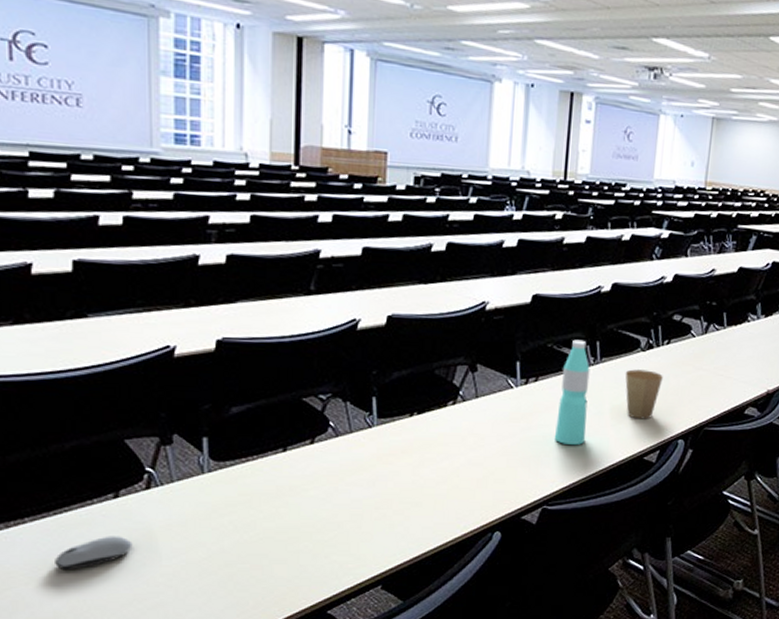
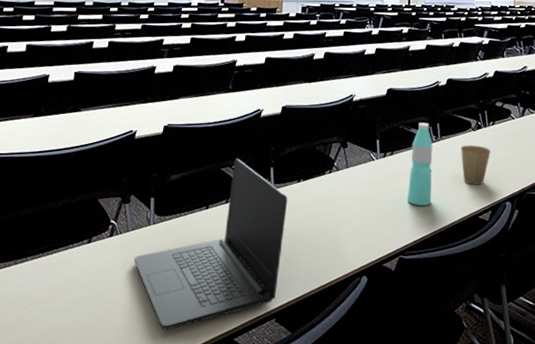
computer mouse: present [55,536,133,571] -> none [44,272,98,299]
laptop: none [184,384,397,604] -> present [134,158,288,330]

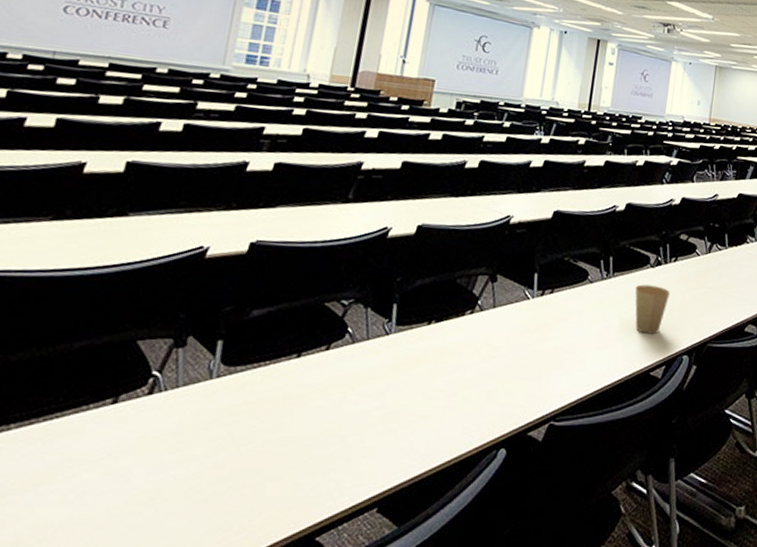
laptop: present [134,158,288,330] -> none [180,290,413,528]
water bottle: present [407,122,433,206] -> none [565,254,603,358]

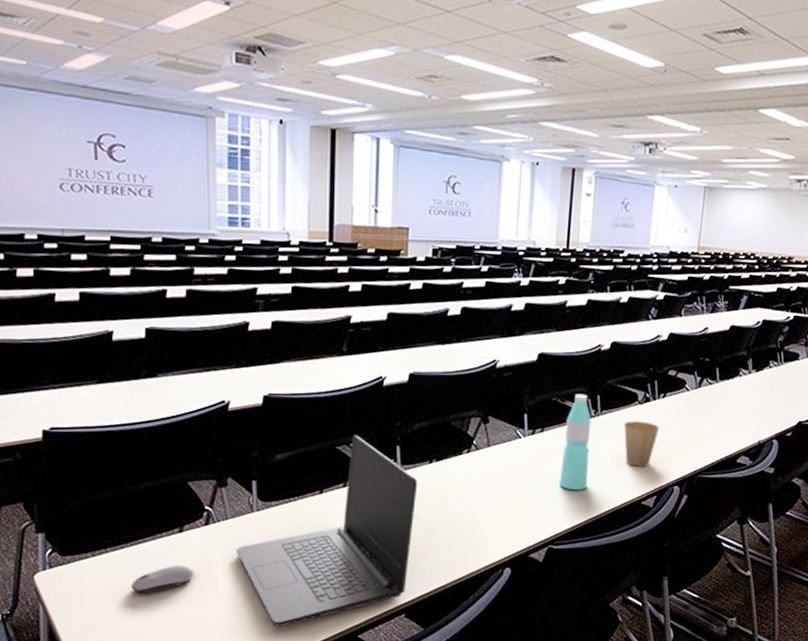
computer mouse: none [30,446,121,486] -> present [131,565,194,594]
laptop: none [180,290,413,528] -> present [237,434,418,627]
water bottle: none [565,254,603,358] -> present [558,393,592,490]

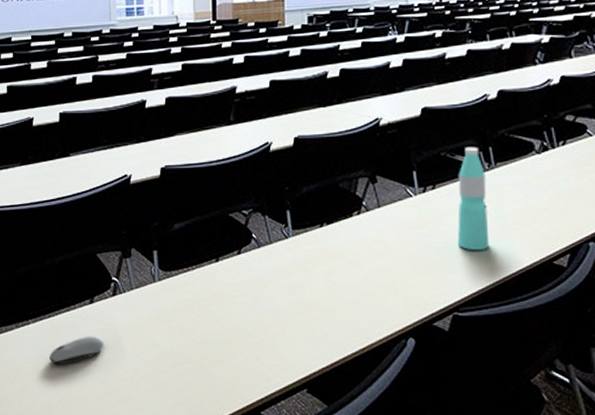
laptop: present [237,434,418,627] -> none [141,201,311,401]
paper cup: present [623,421,659,467] -> none [522,172,563,222]

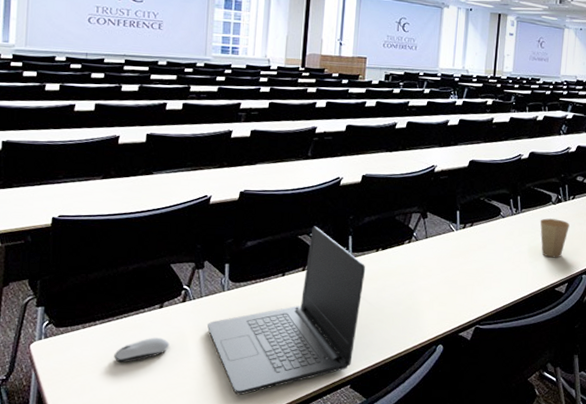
laptop: none [141,201,311,401] -> present [207,226,366,395]
water bottle: present [457,147,490,250] -> none [485,194,513,277]
paper cup: none [522,172,563,222] -> present [540,218,570,258]

